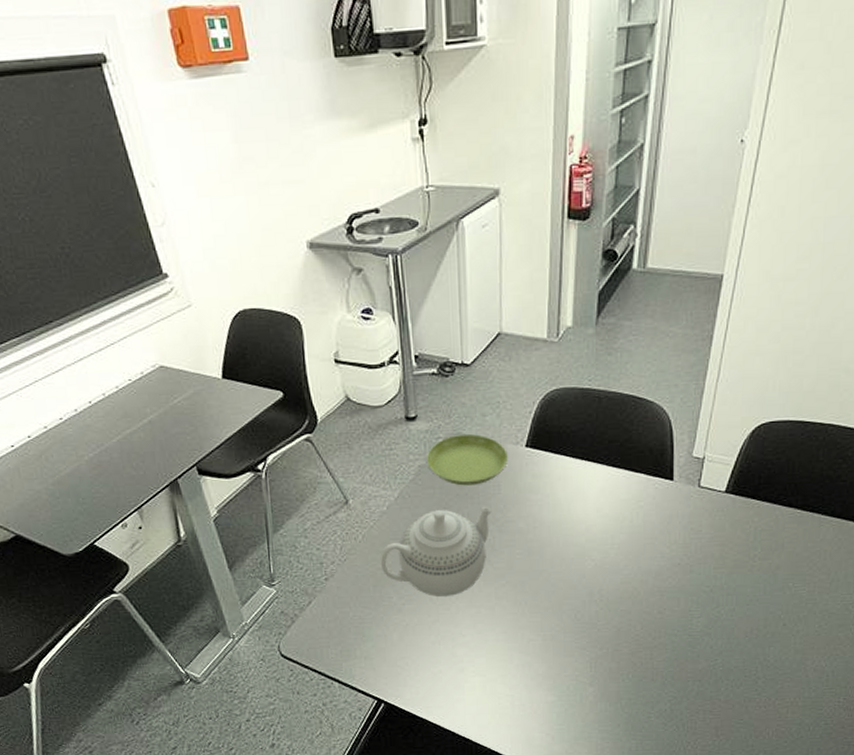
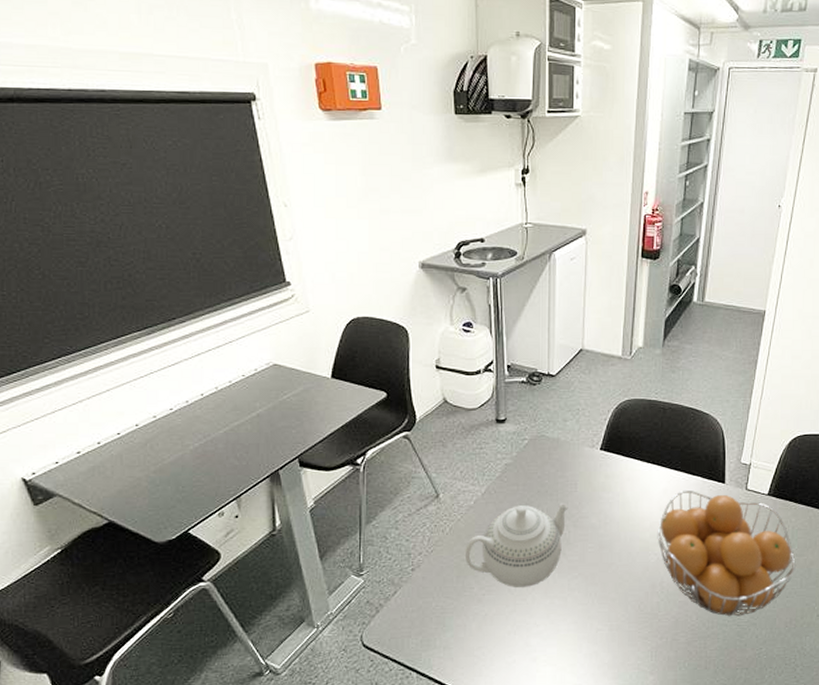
saucer: present [427,434,508,486] -> none [513,437,584,484]
fruit basket: none [594,488,758,626] -> present [657,489,796,617]

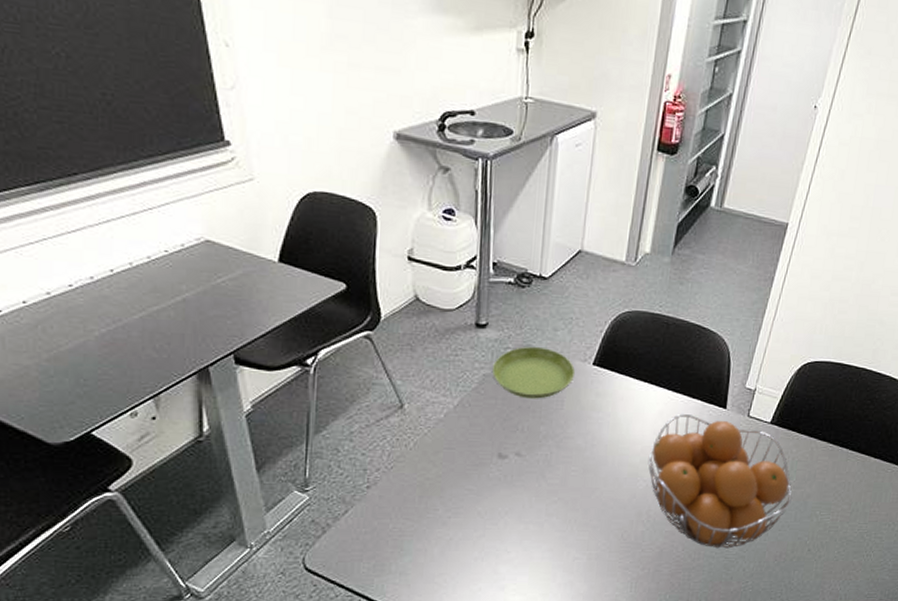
teapot: present [464,504,568,588] -> none [429,421,552,512]
saucer: none [513,437,584,484] -> present [492,347,575,399]

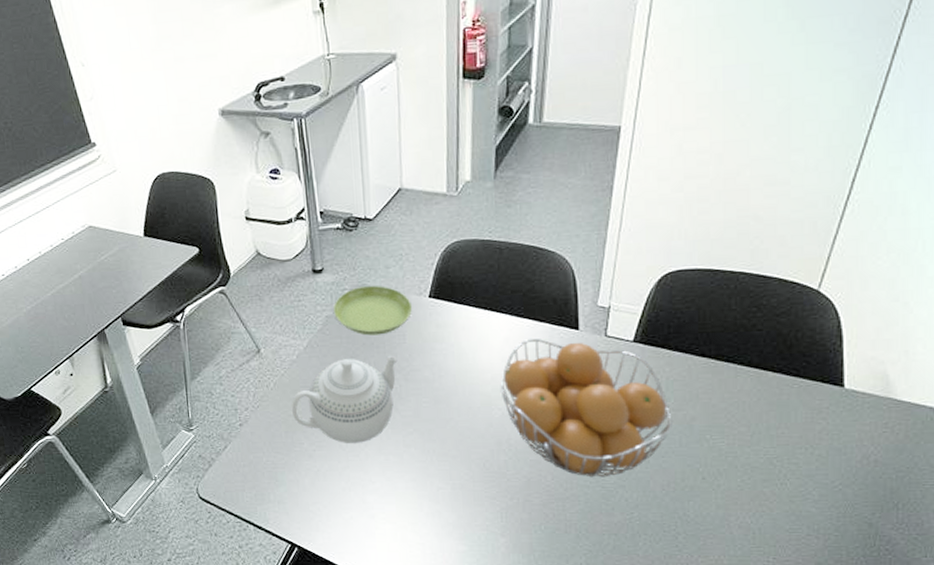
teapot: none [429,421,552,512] -> present [291,356,398,444]

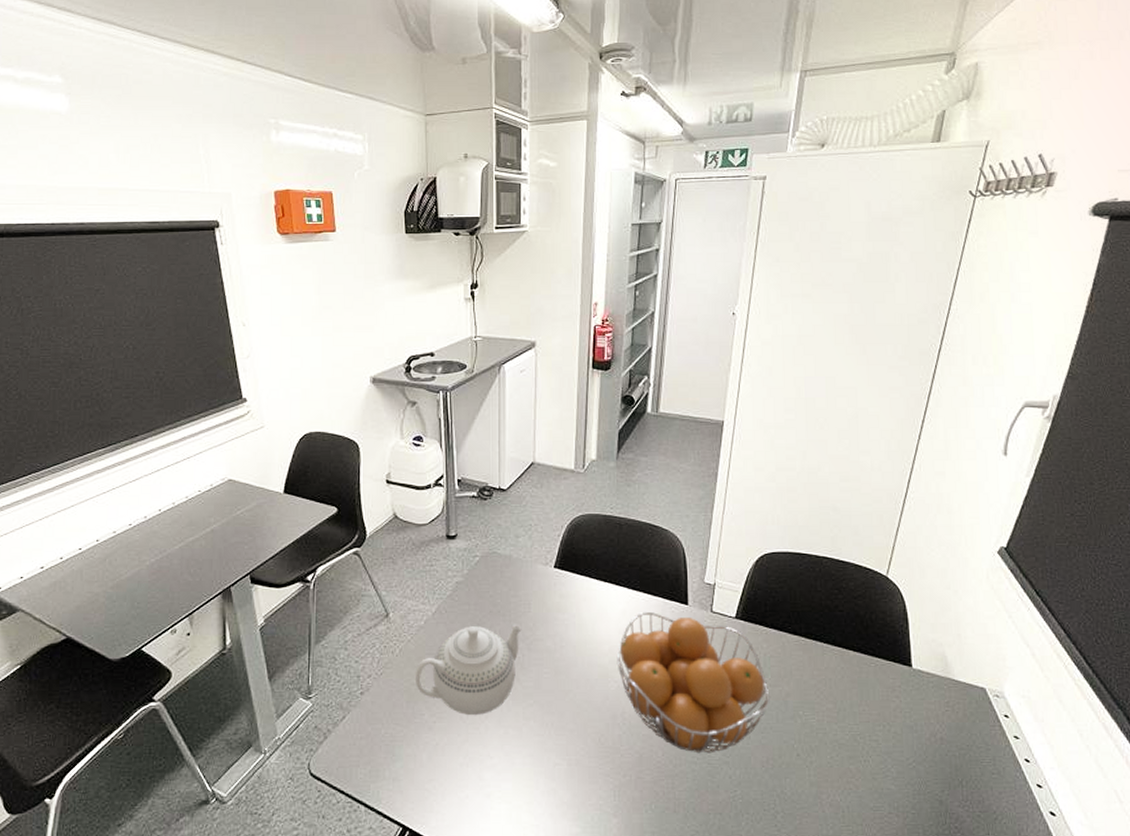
saucer: present [333,286,412,336] -> none [464,554,538,603]

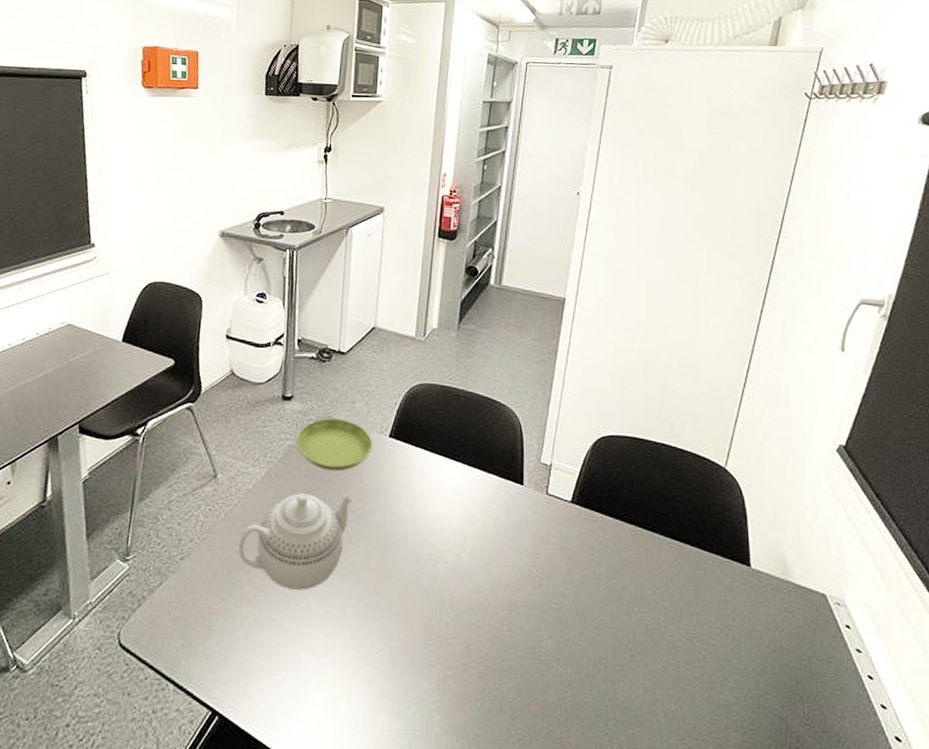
saucer: none [464,554,538,603] -> present [297,418,372,471]
fruit basket: present [616,611,770,754] -> none [447,489,604,649]

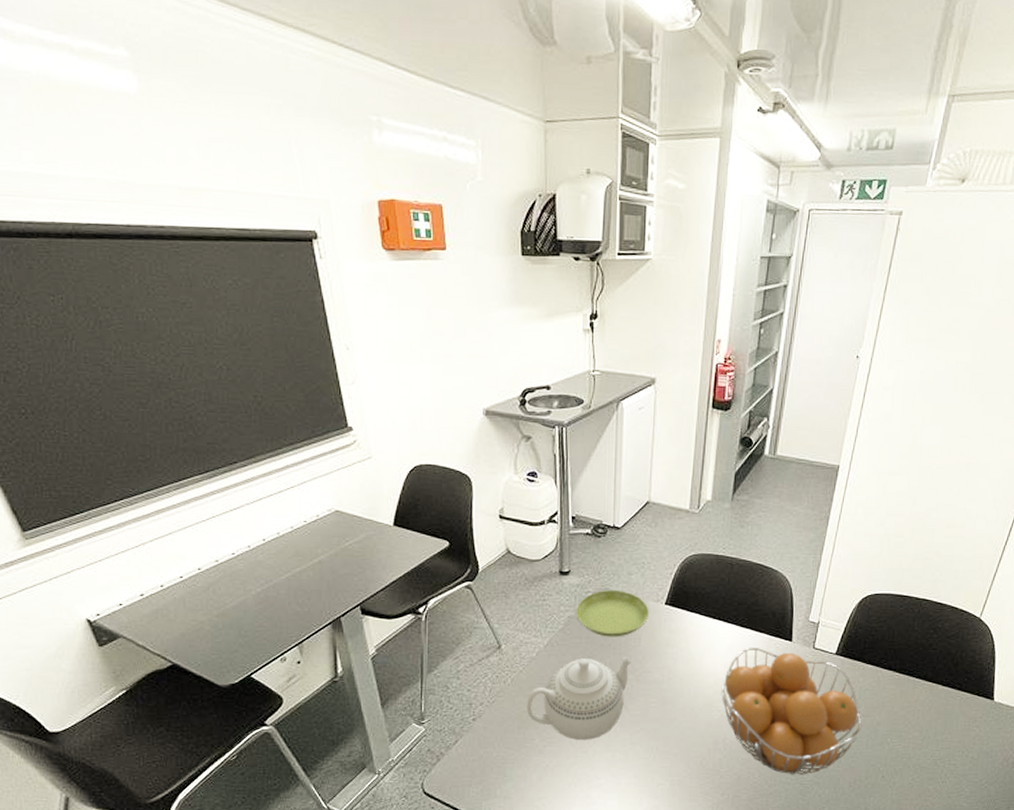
fruit basket: none [447,489,604,649] -> present [721,647,862,775]

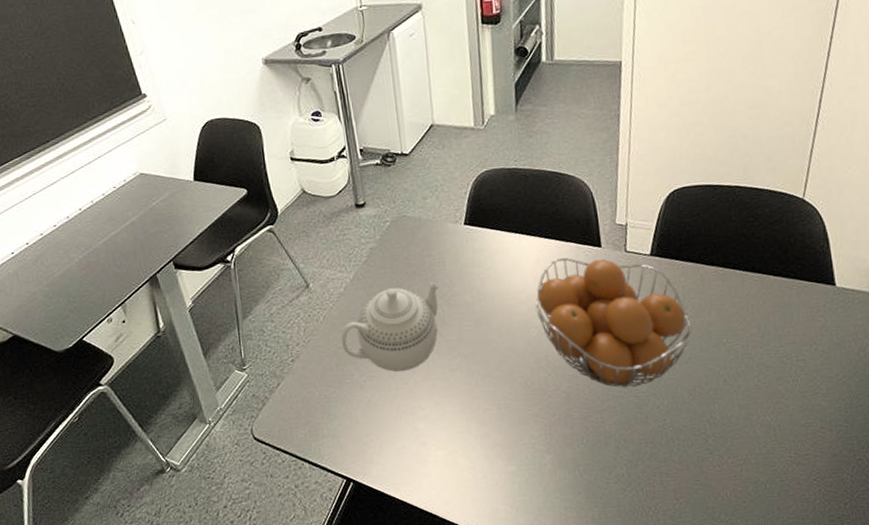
saucer: present [576,590,649,637] -> none [376,216,450,265]

